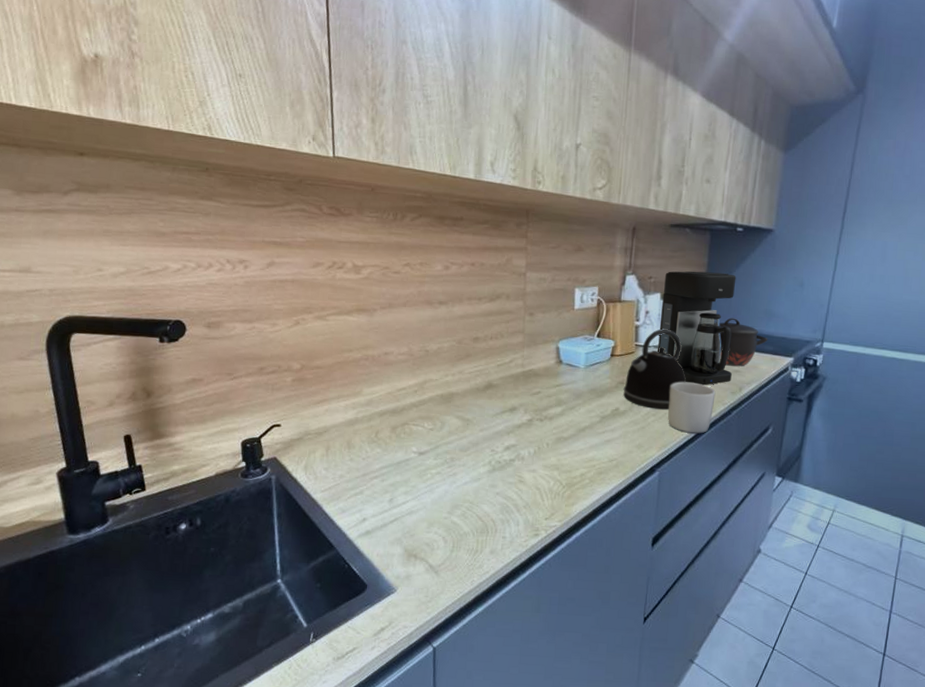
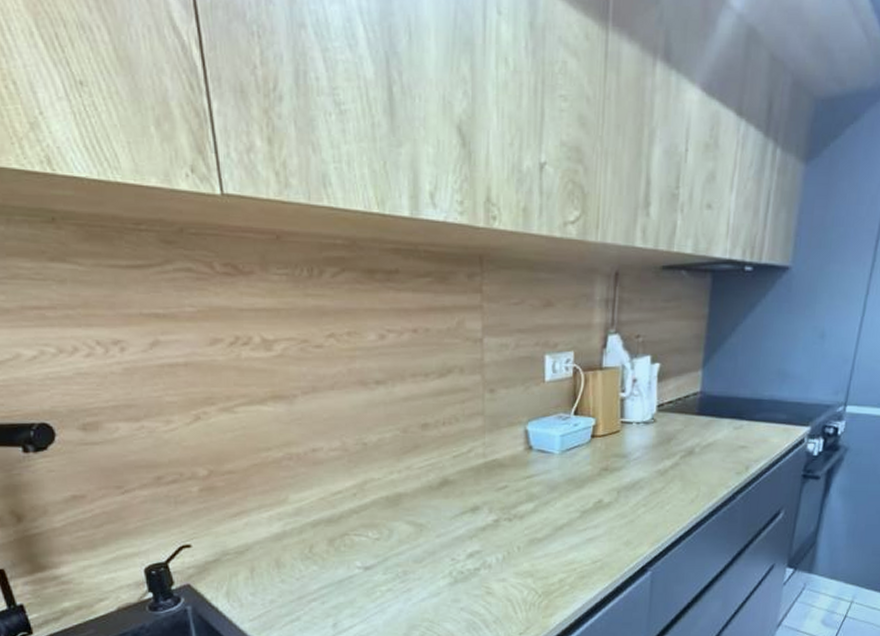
kettle: present [623,328,686,410] -> none [607,400,682,498]
coffee maker: present [658,271,736,386] -> none [648,325,744,467]
mug: present [668,381,716,434] -> none [661,464,718,524]
cooking pot: present [719,318,768,367] -> none [722,382,781,441]

